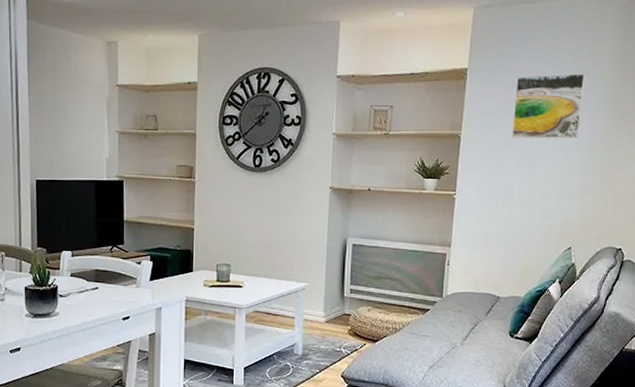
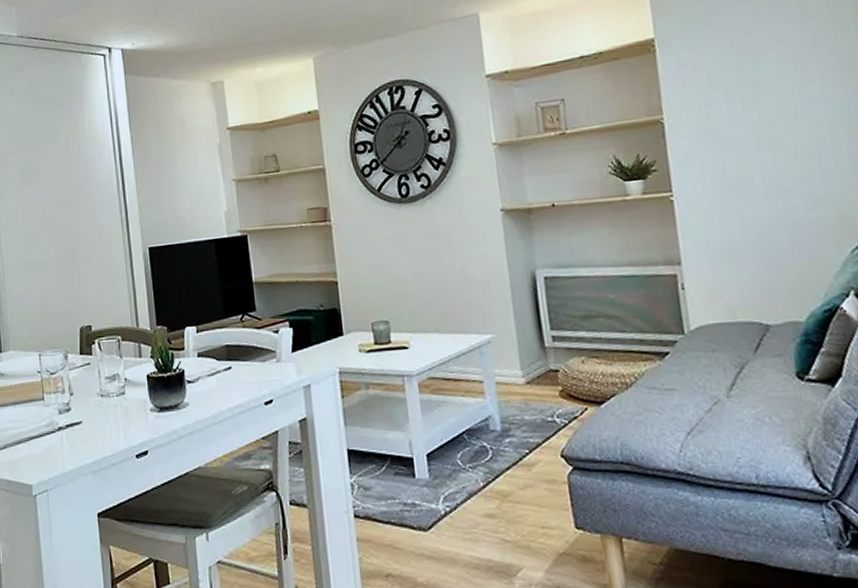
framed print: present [511,73,585,139] -> none [723,18,834,114]

